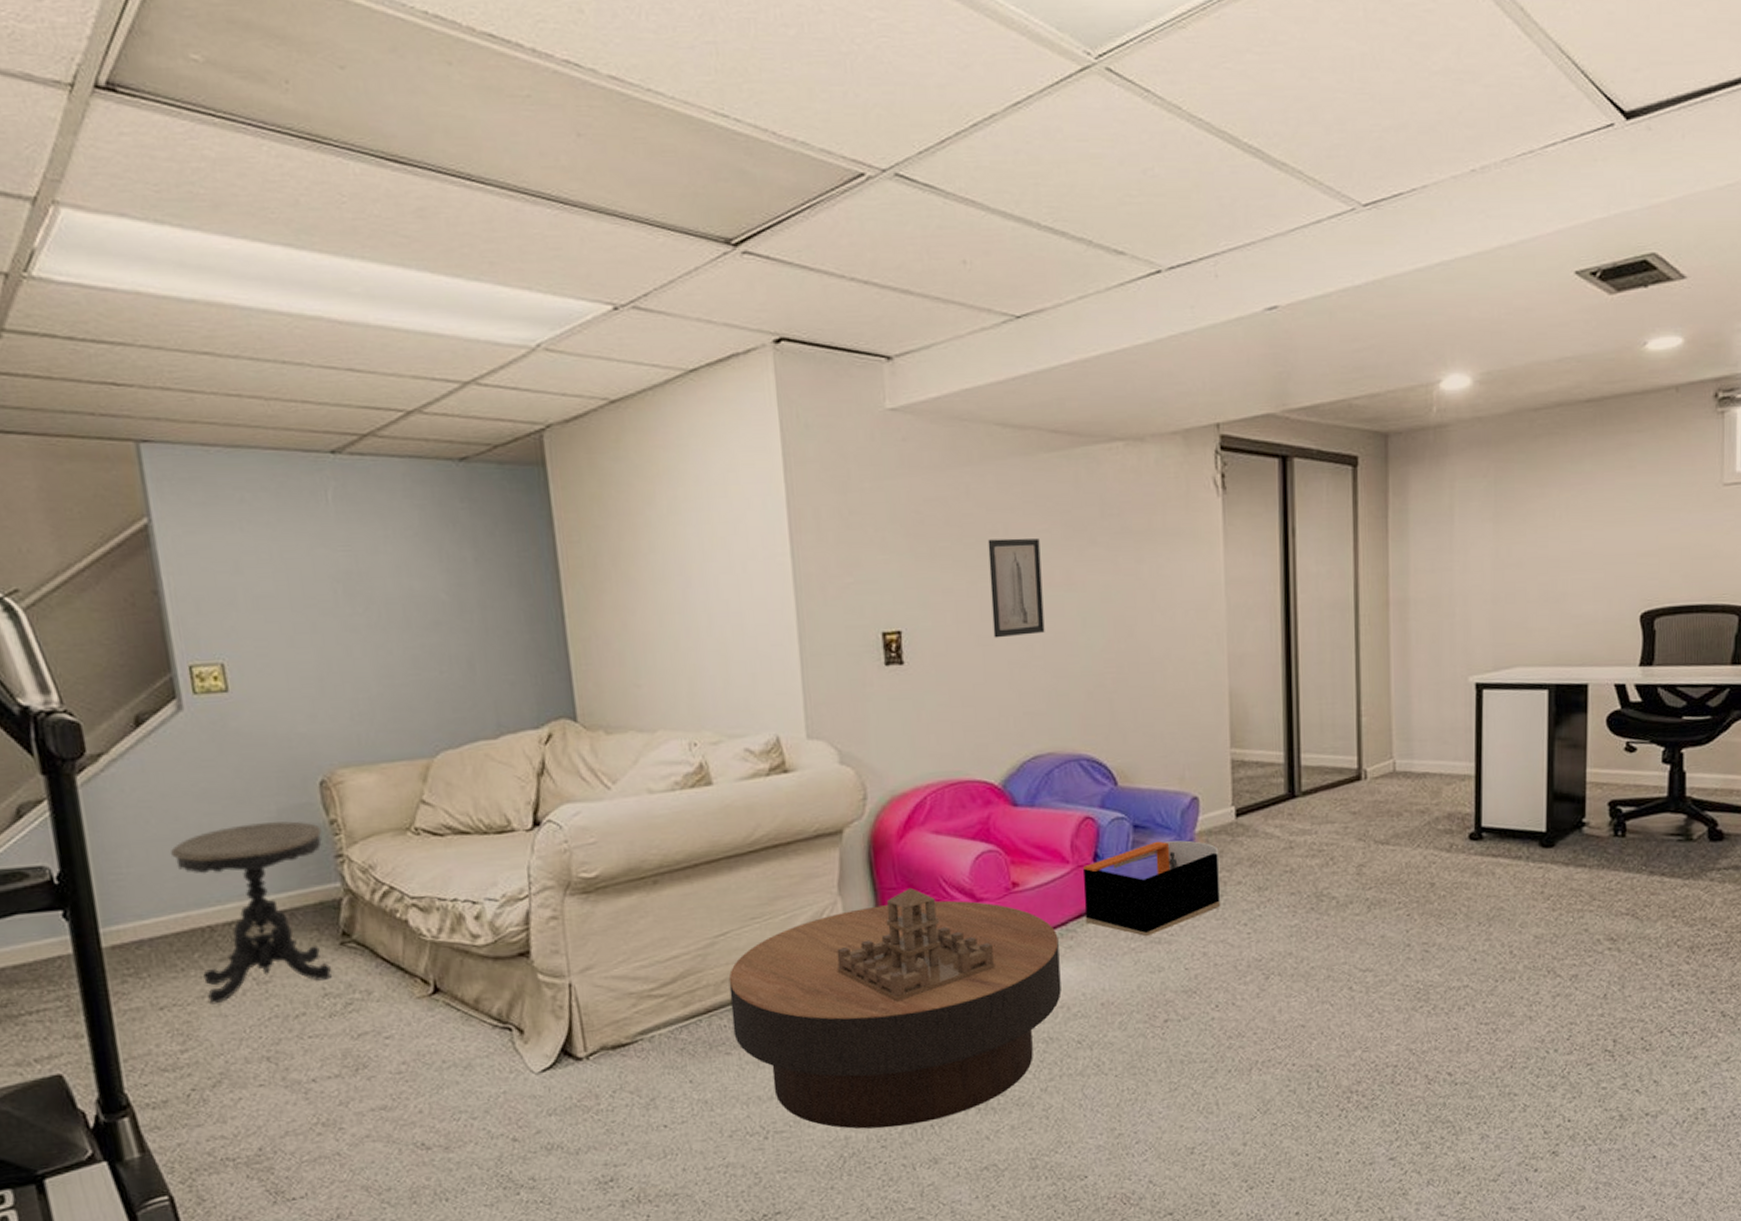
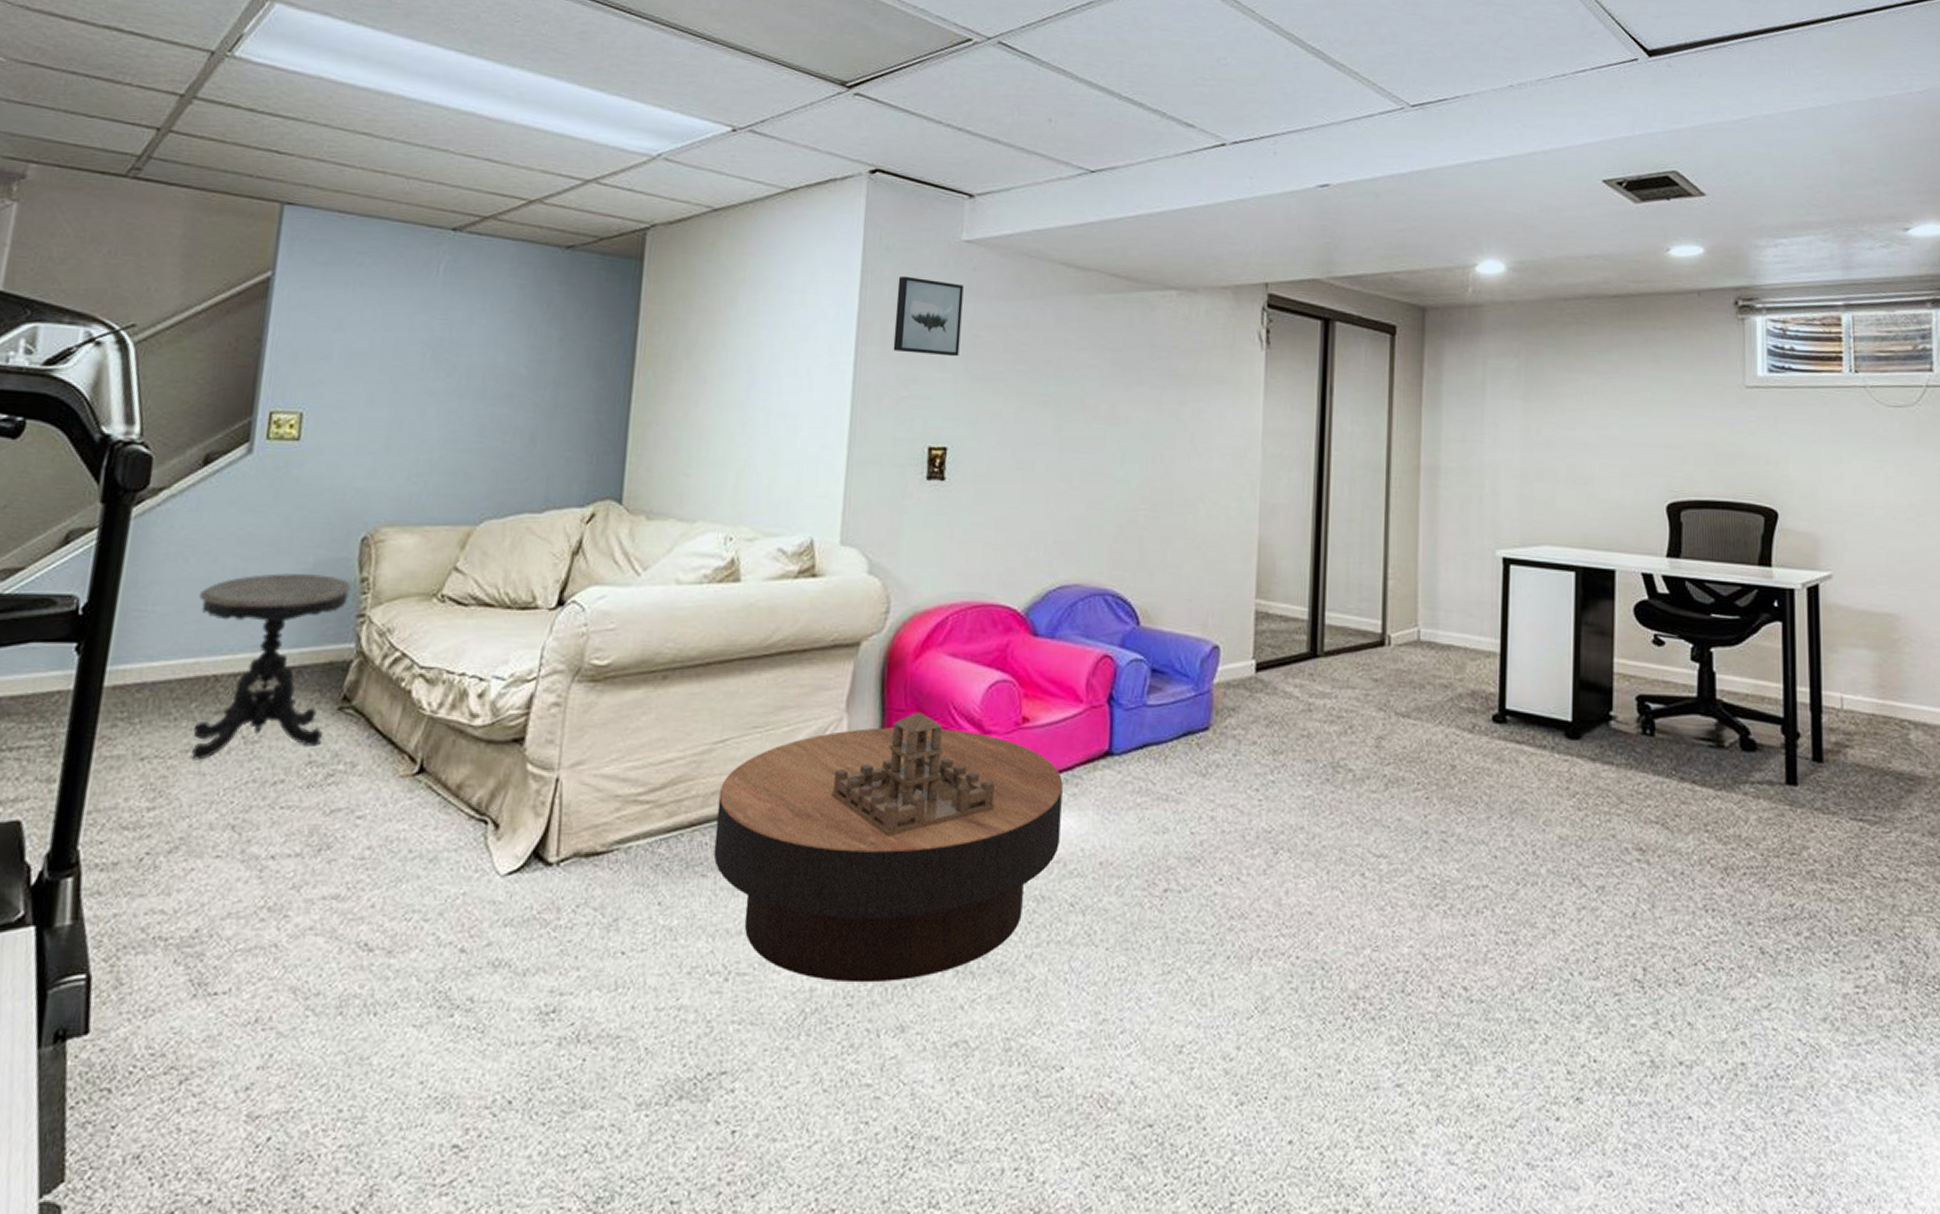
wall art: none [823,454,900,537] -> present [893,275,964,357]
wall art: present [987,538,1045,638] -> none [1035,369,1089,464]
storage bin: present [1082,840,1221,937] -> none [1092,688,1236,792]

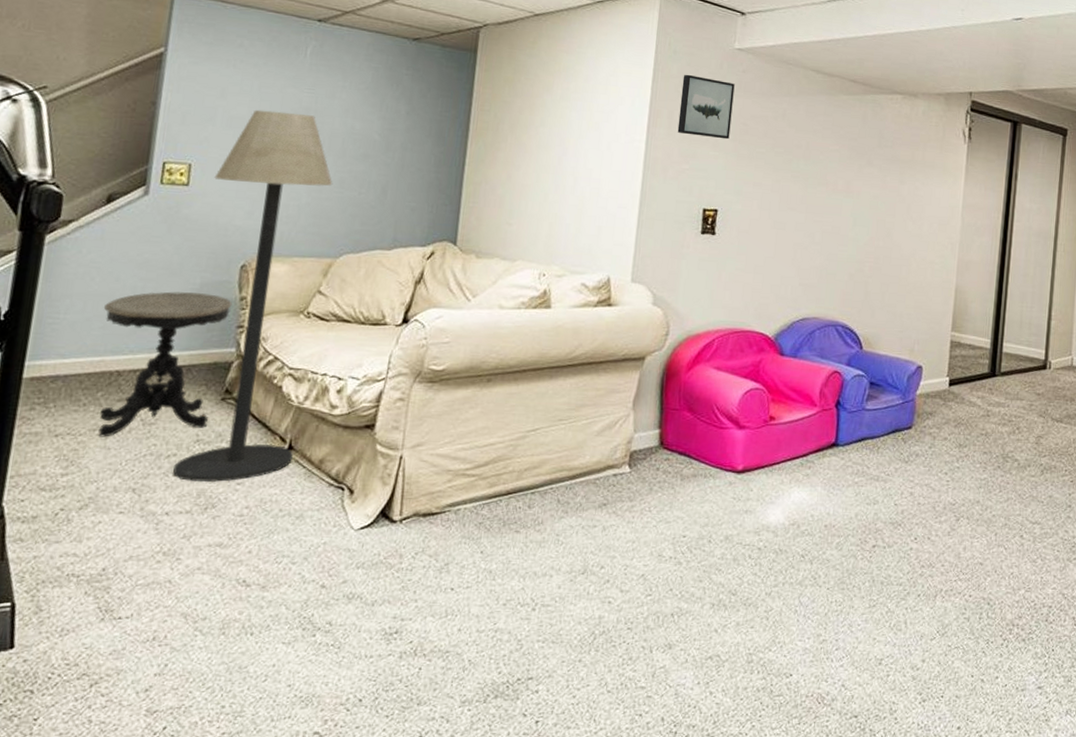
floor lamp: none [280,342,472,815] -> present [173,109,333,482]
coffee table: present [713,727,1063,983] -> none [525,422,799,613]
toy block set: present [831,711,995,837] -> none [619,410,746,504]

